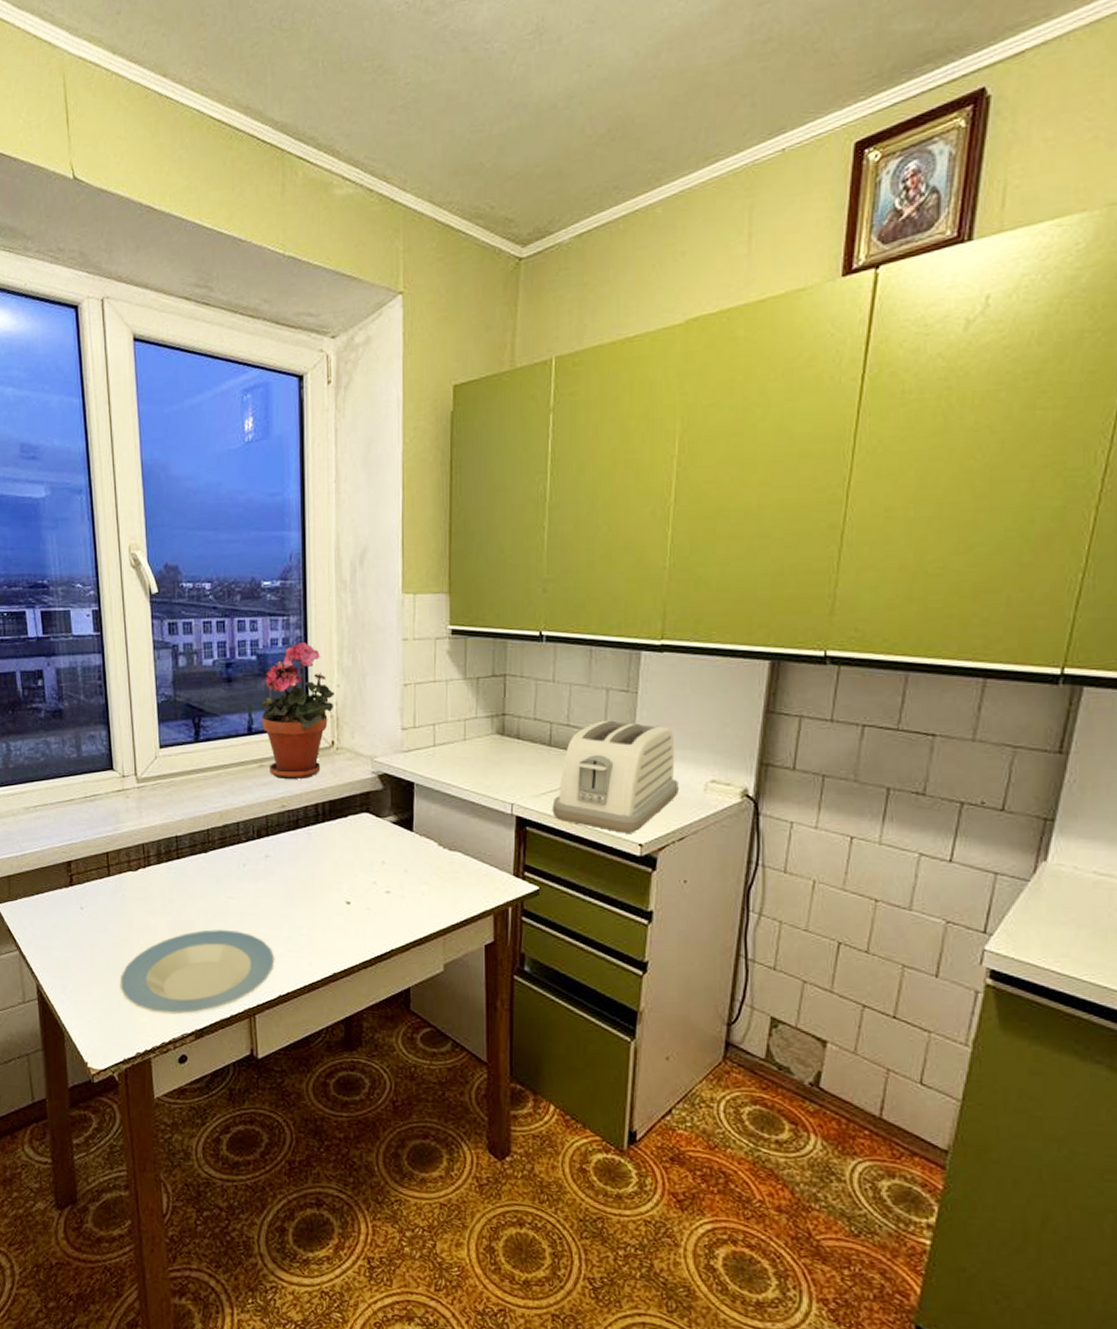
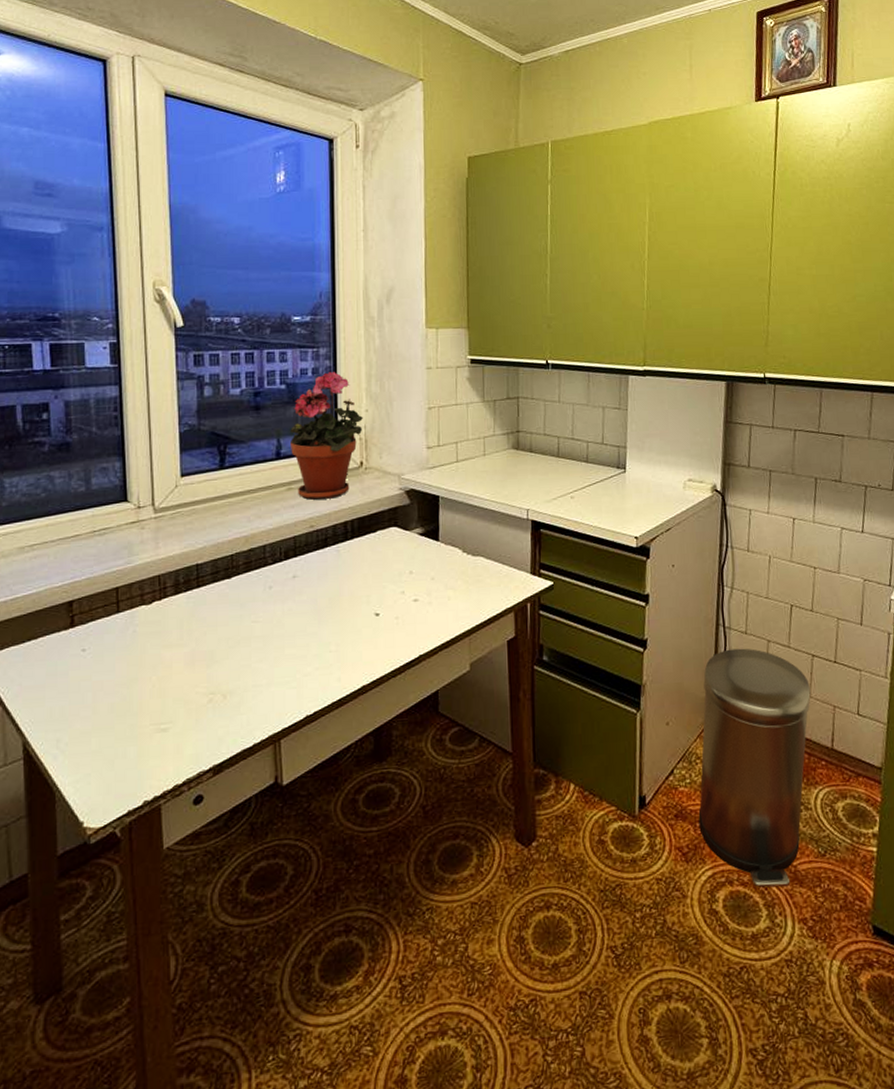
plate: present [119,929,275,1015] -> none [126,655,302,754]
toaster: present [552,720,679,833] -> none [562,433,664,529]
pedal bin: none [699,985,856,1261] -> present [698,648,811,888]

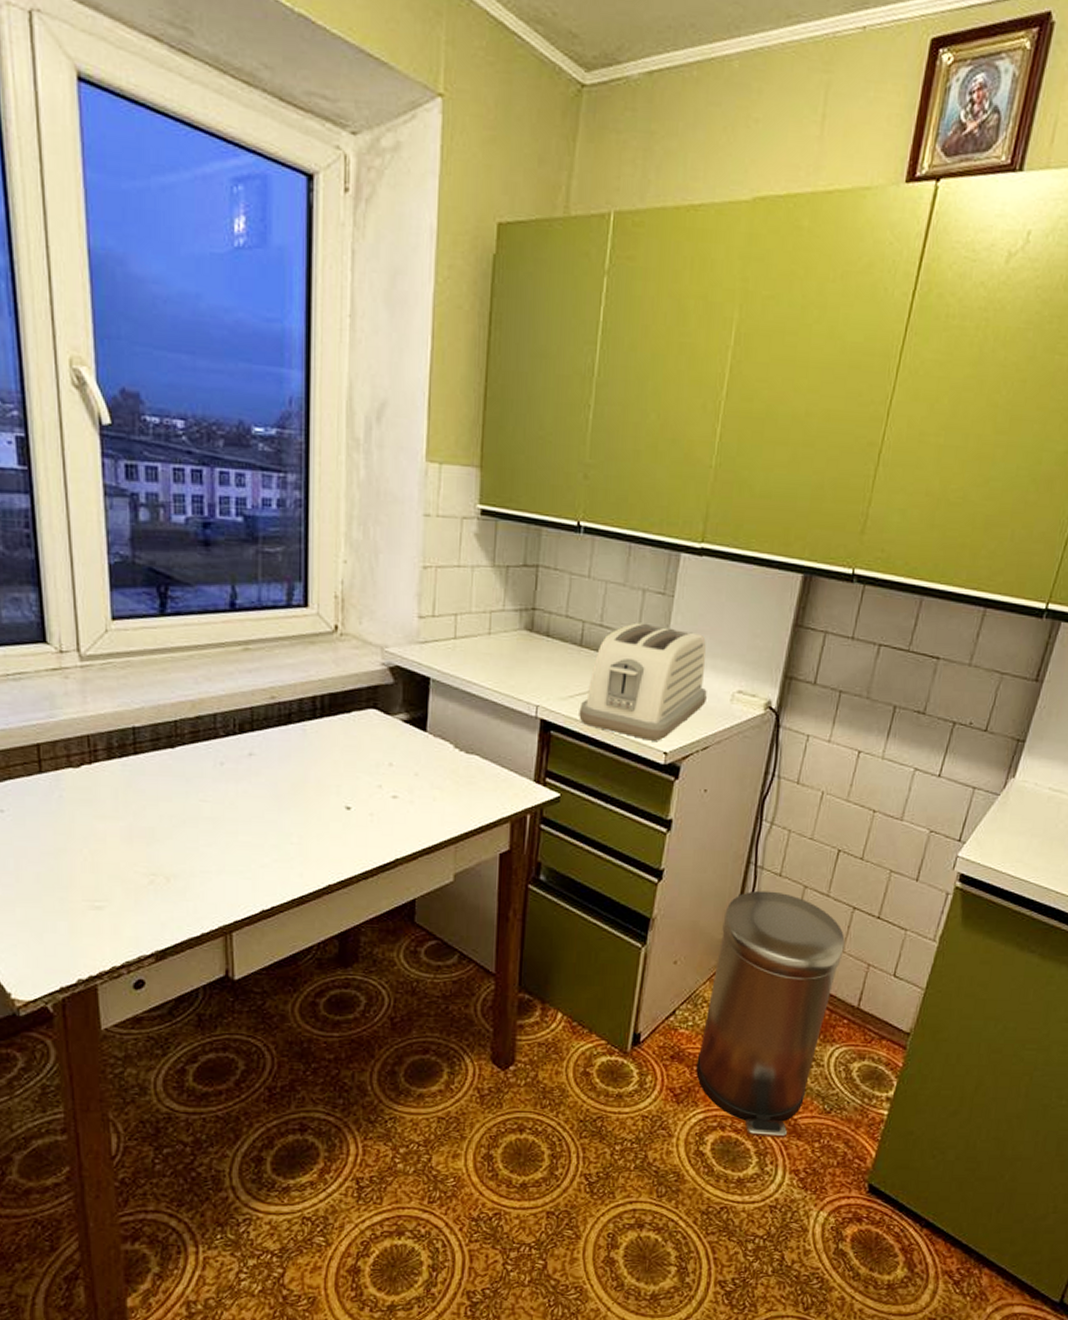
potted plant: present [289,372,363,500] -> none [247,506,340,667]
toaster: none [562,433,664,529] -> present [579,622,707,741]

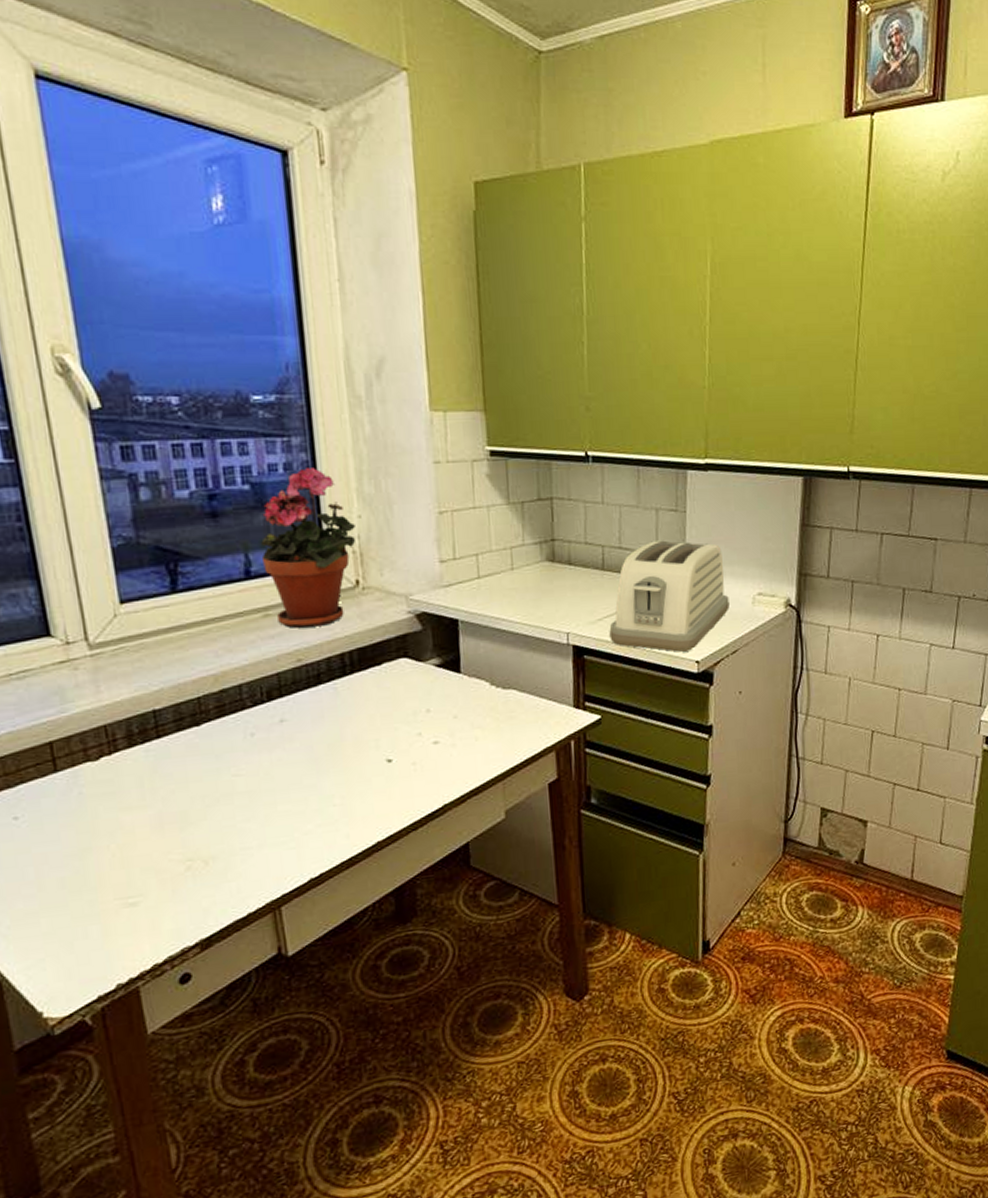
potted plant: none [247,506,340,667] -> present [261,468,355,628]
pedal bin: present [696,890,845,1138] -> none [767,779,891,1024]

